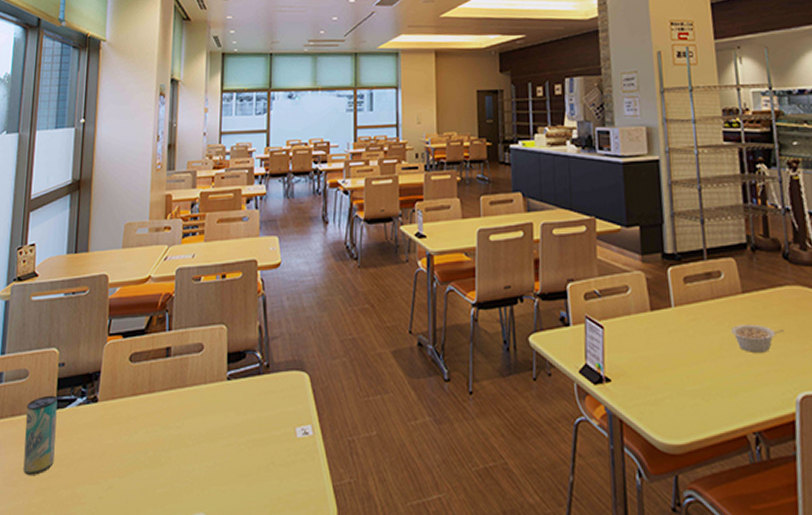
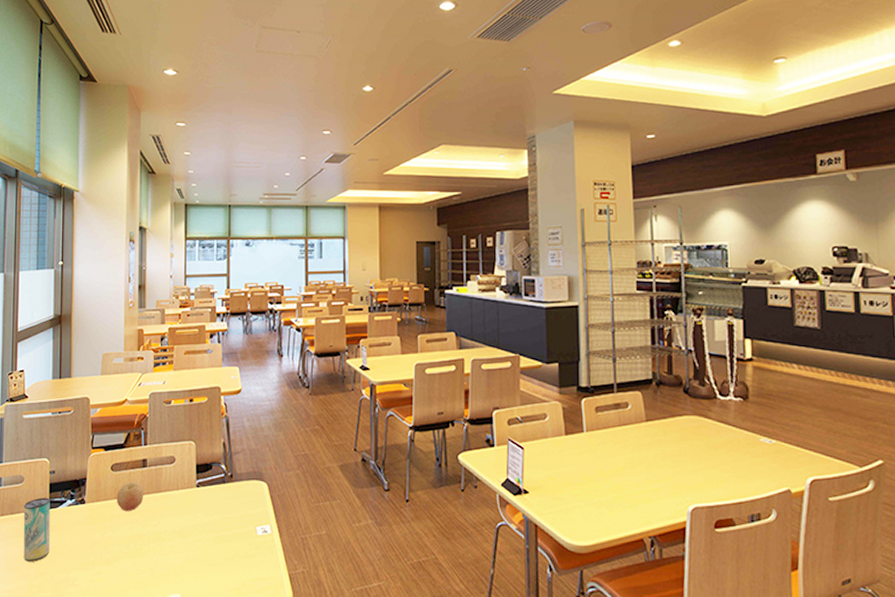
fruit: none [134,375,166,411] -> present [116,482,144,512]
legume: present [730,323,785,352] -> none [634,447,681,471]

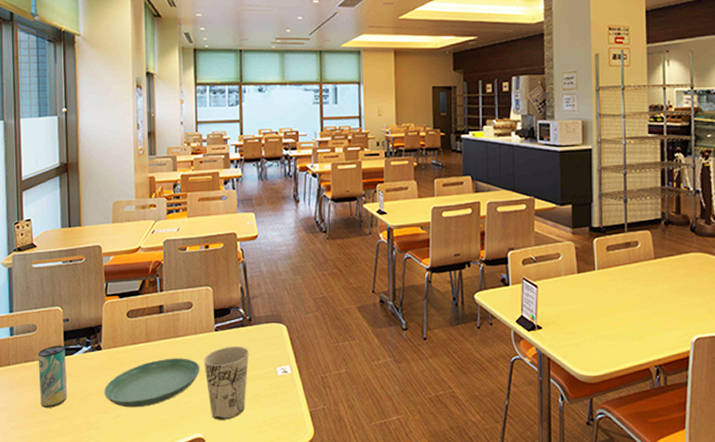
saucer: none [86,514,181,565] -> present [104,358,200,408]
fruit: present [116,482,144,512] -> none [133,328,162,357]
cup: none [184,503,229,581] -> present [204,346,249,420]

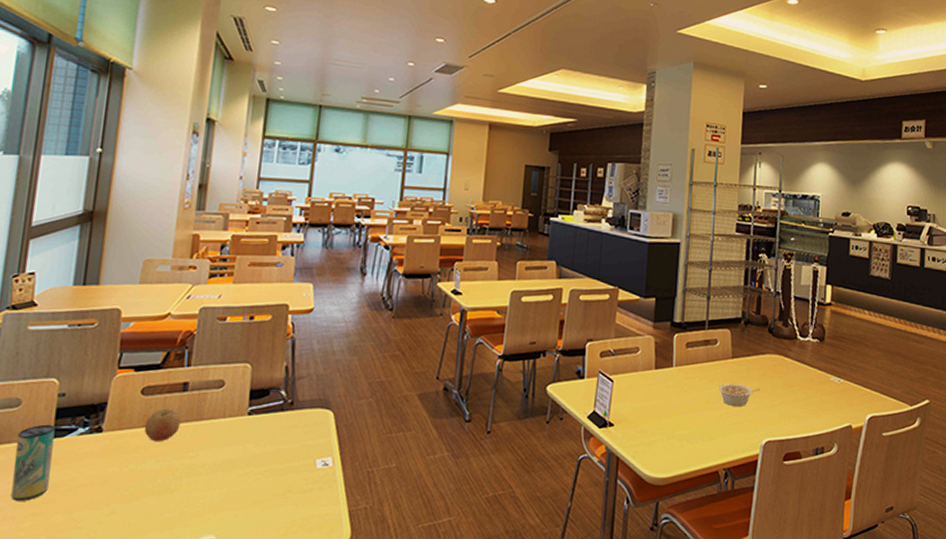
saucer: present [104,358,200,408] -> none [97,444,224,503]
fruit: none [133,328,162,357] -> present [144,408,181,442]
cup: present [204,346,249,420] -> none [229,432,286,519]
legume: none [643,283,687,305] -> present [718,383,761,406]

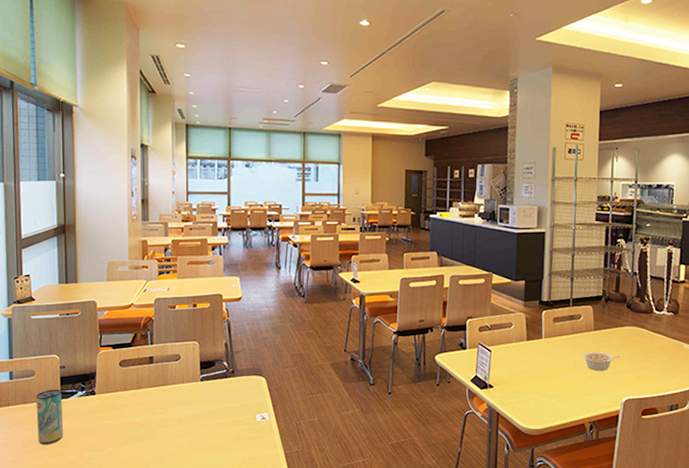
fruit: present [144,408,181,442] -> none [125,376,151,402]

